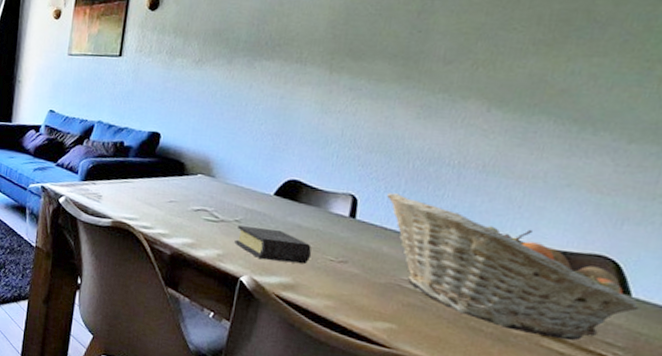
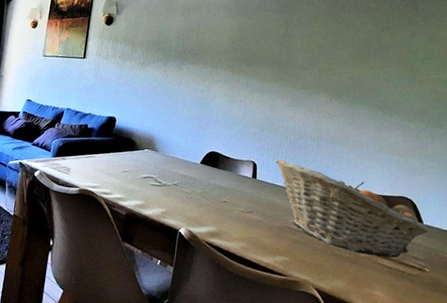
book: present [234,225,312,265] -> none [174,188,229,216]

